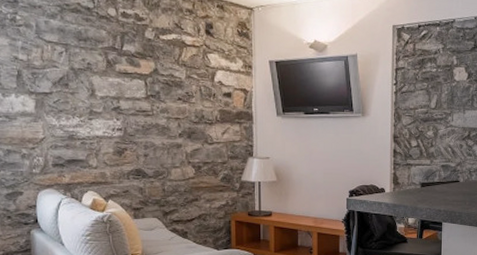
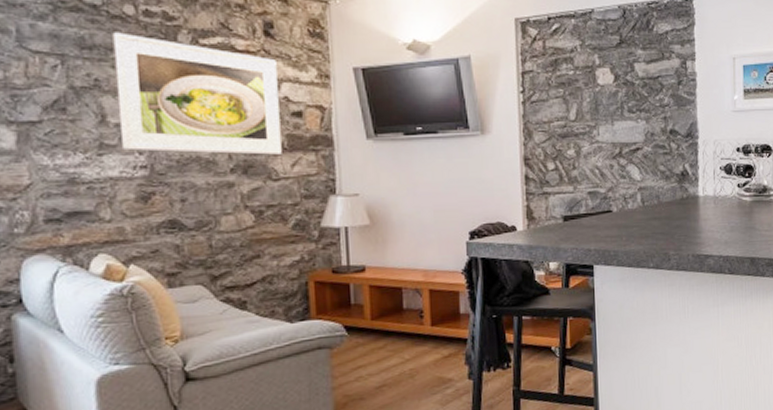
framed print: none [100,28,216,125] -> present [112,32,282,155]

